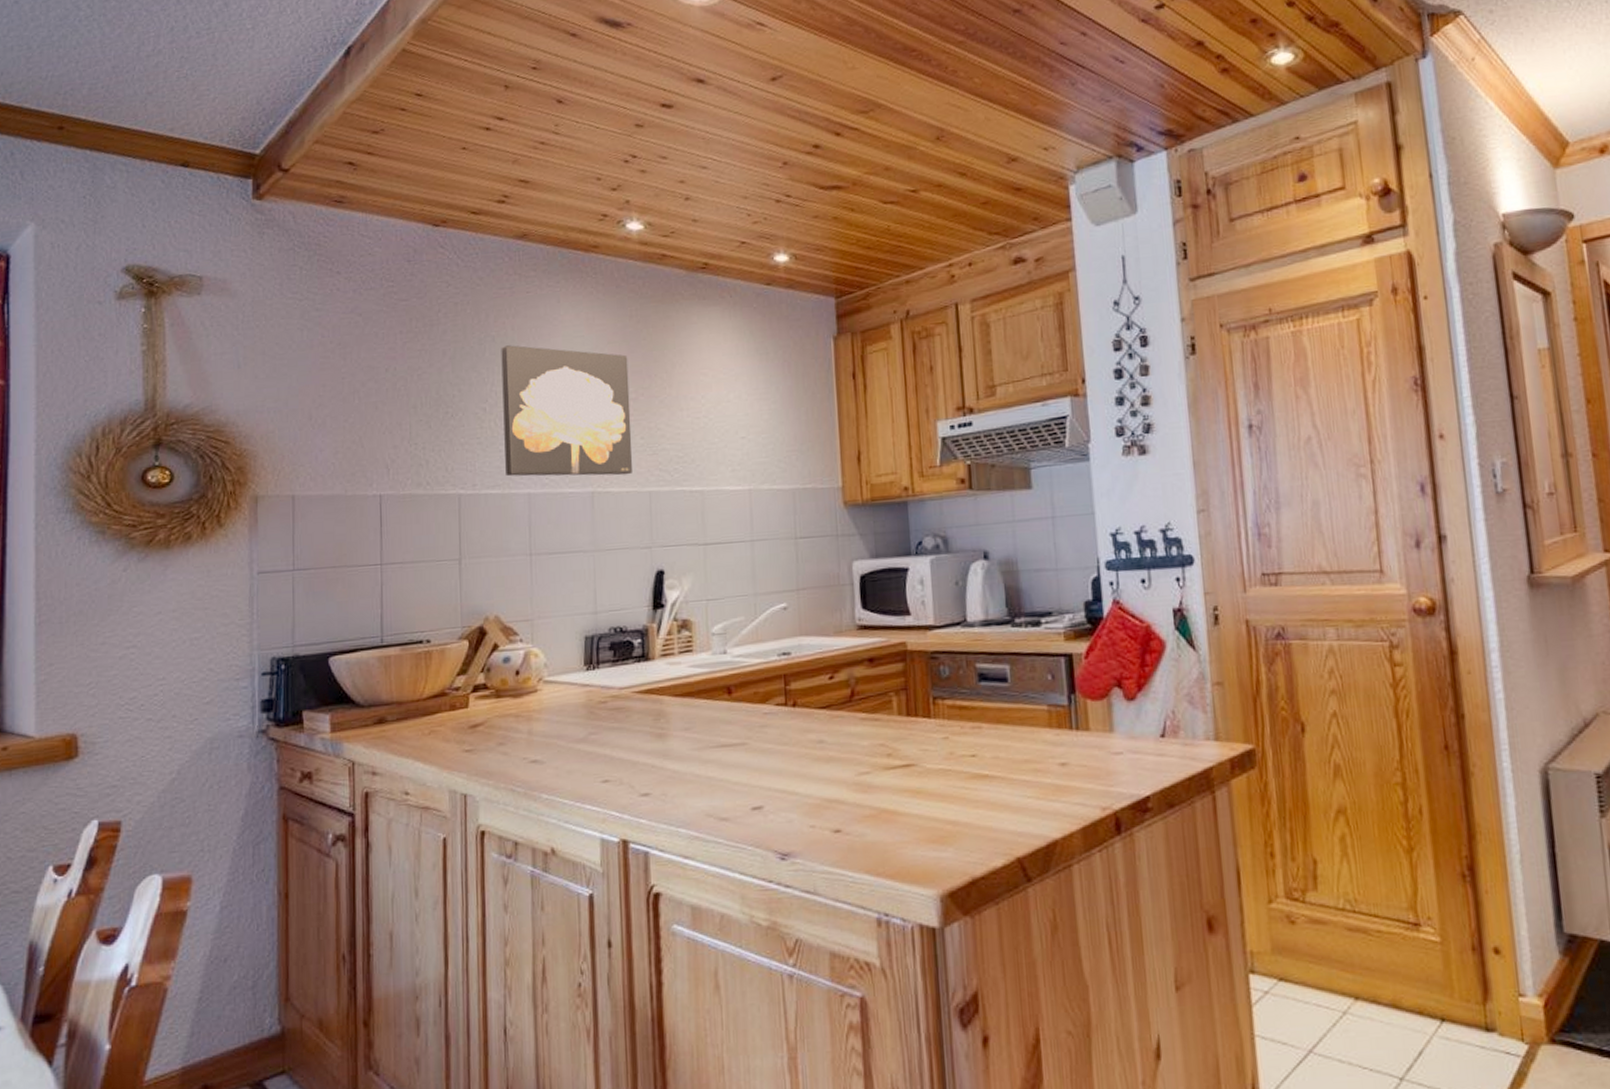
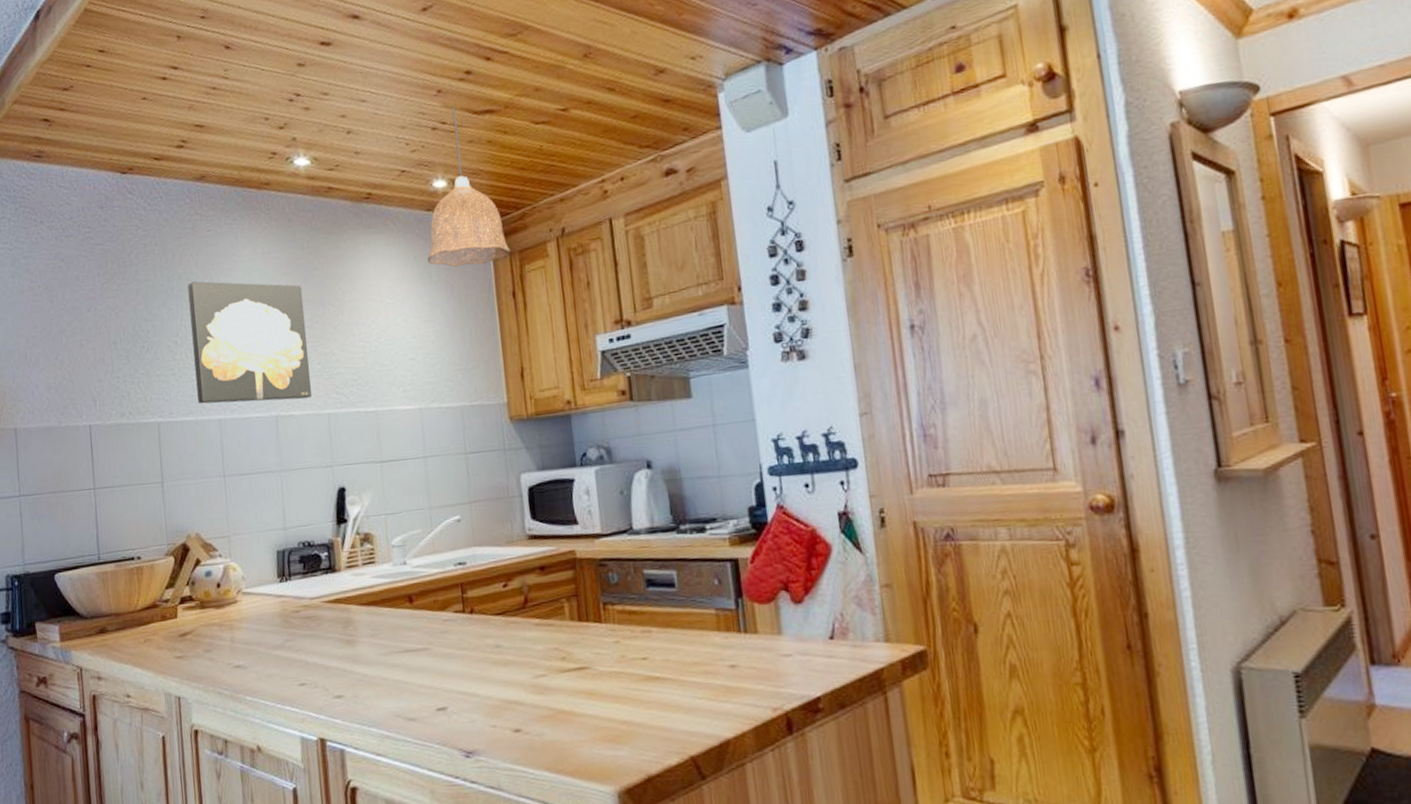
pendant lamp: none [764,179,853,344] -> present [427,105,511,267]

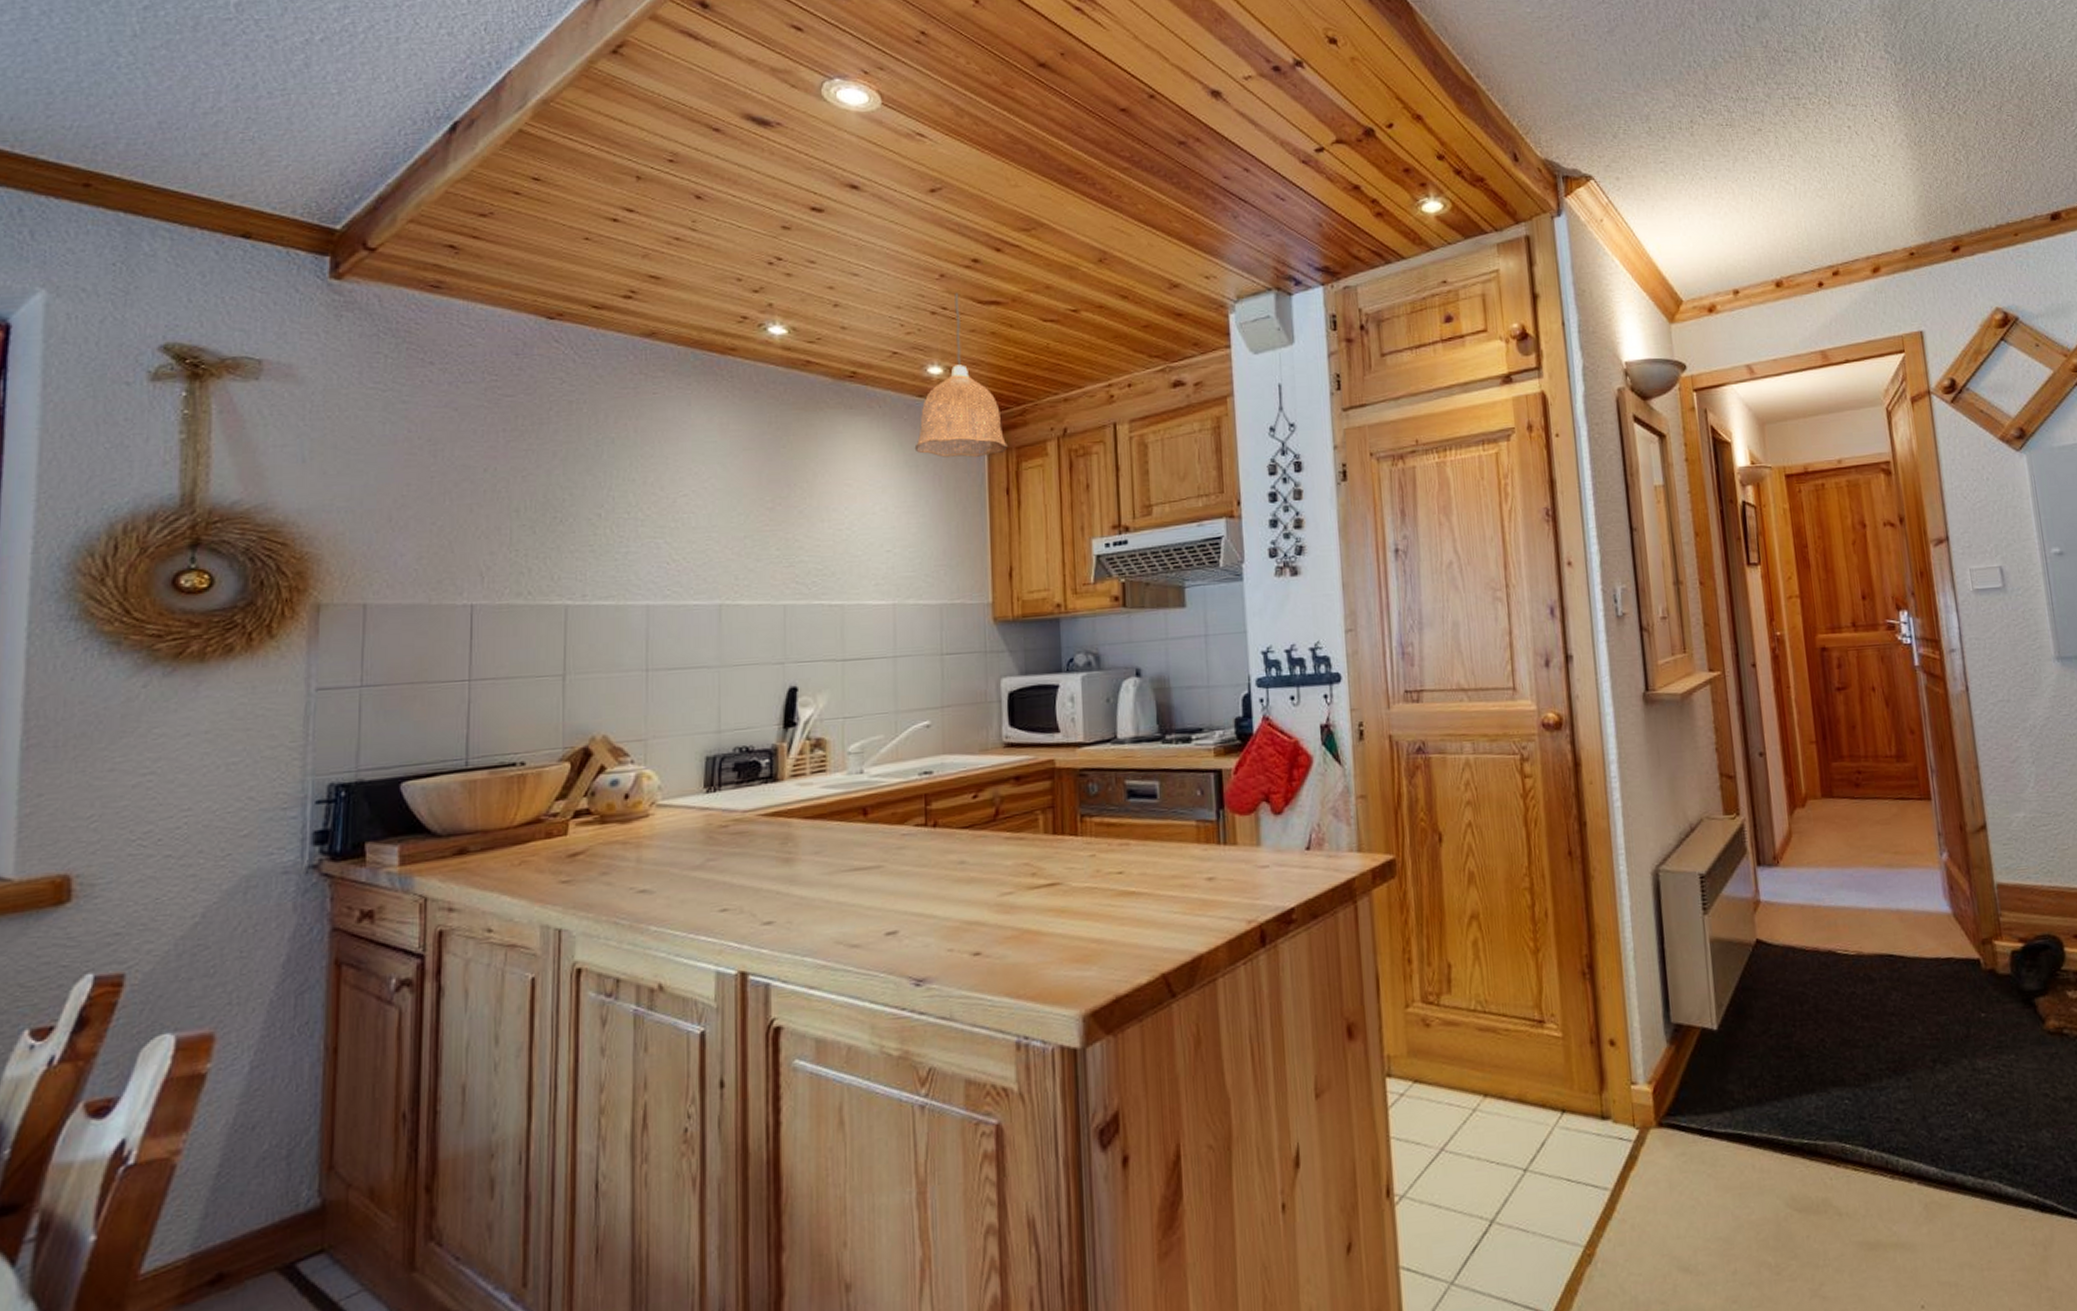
wall art: present [187,281,312,405] -> none [621,448,767,588]

